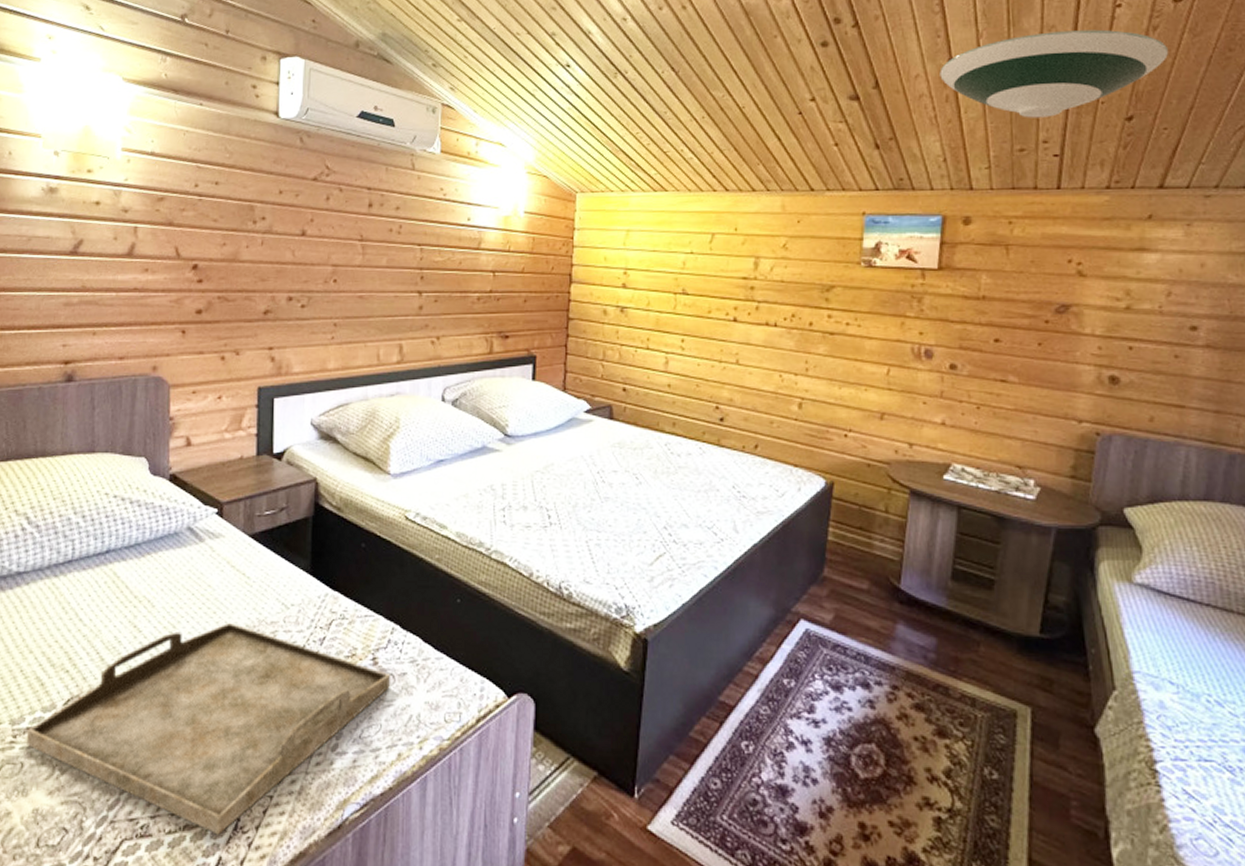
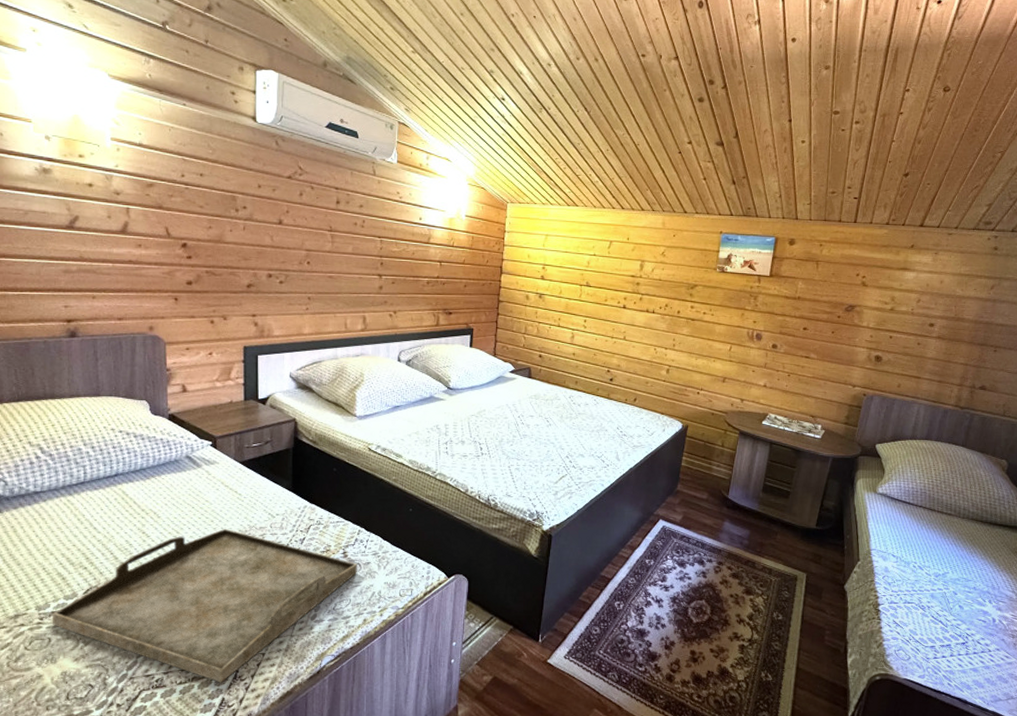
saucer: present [940,29,1169,118] -> none [782,105,937,170]

